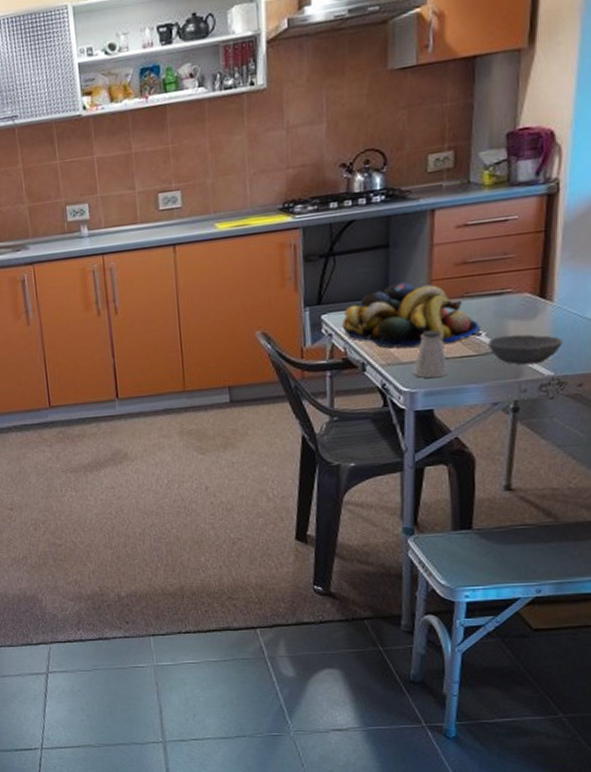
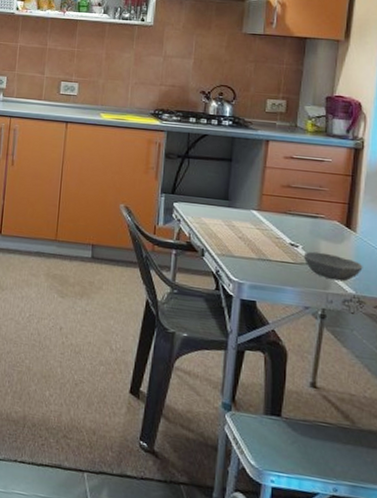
fruit bowl: present [342,282,480,349] -> none [189,190,298,249]
saltshaker: present [413,329,449,379] -> none [242,233,271,276]

